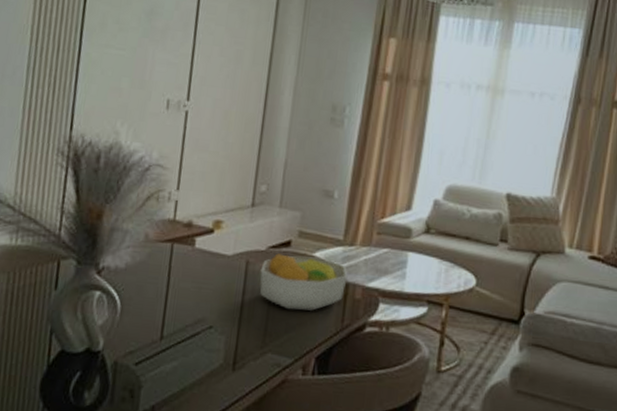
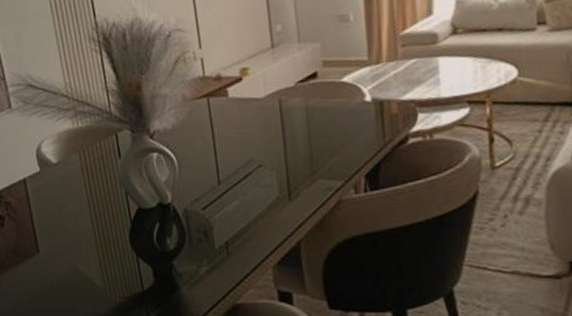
fruit bowl: present [260,253,348,311] -> none [293,82,381,137]

